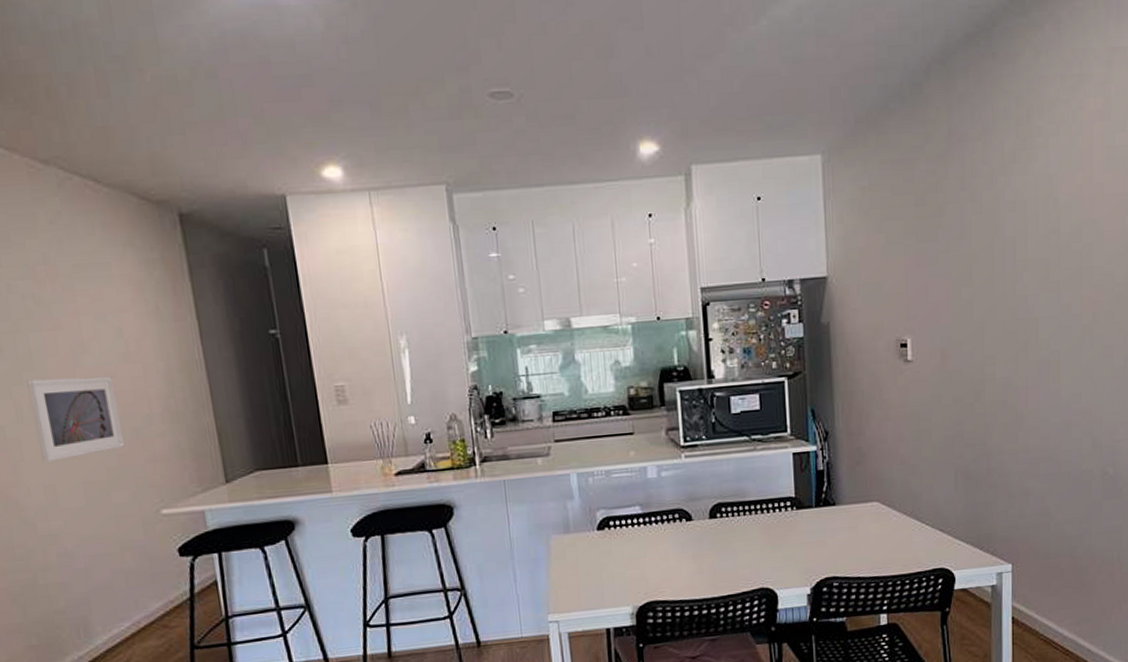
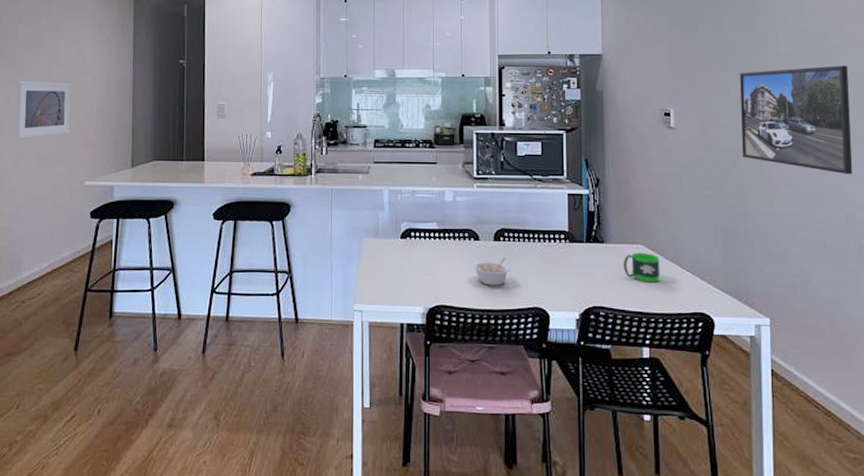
legume: none [686,537,730,571] -> present [473,258,510,286]
mug: none [857,510,898,543] -> present [623,252,660,283]
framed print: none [984,268,1102,396] -> present [739,65,853,174]

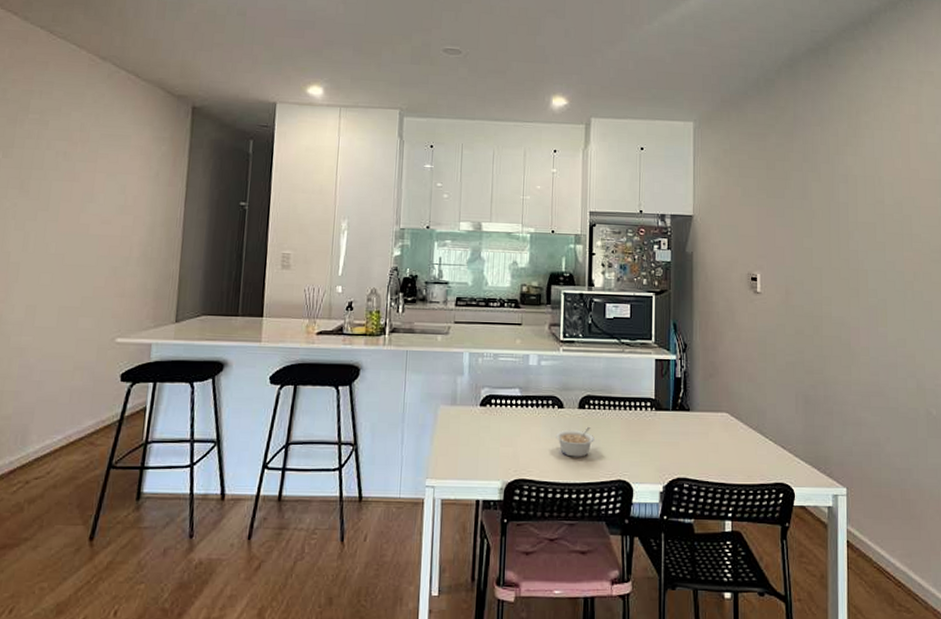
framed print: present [16,81,71,139] -> none [33,218,107,286]
mug: present [623,252,660,283] -> none [708,421,744,452]
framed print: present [739,65,853,174] -> none [822,236,923,343]

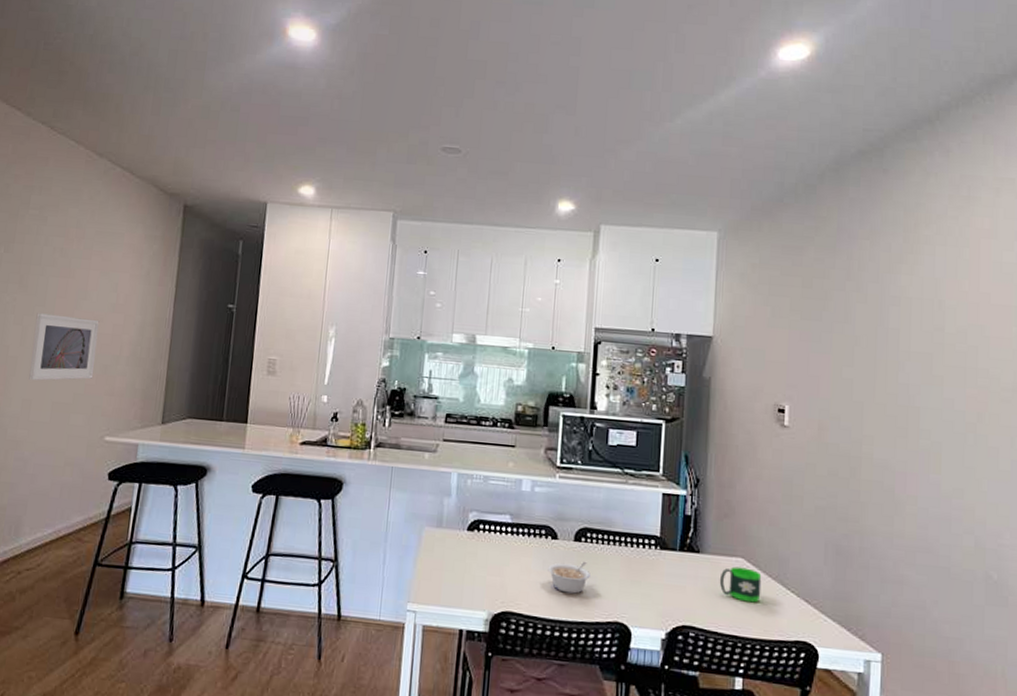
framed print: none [33,218,107,286] -> present [29,313,100,381]
mug: none [708,421,744,452] -> present [719,566,762,603]

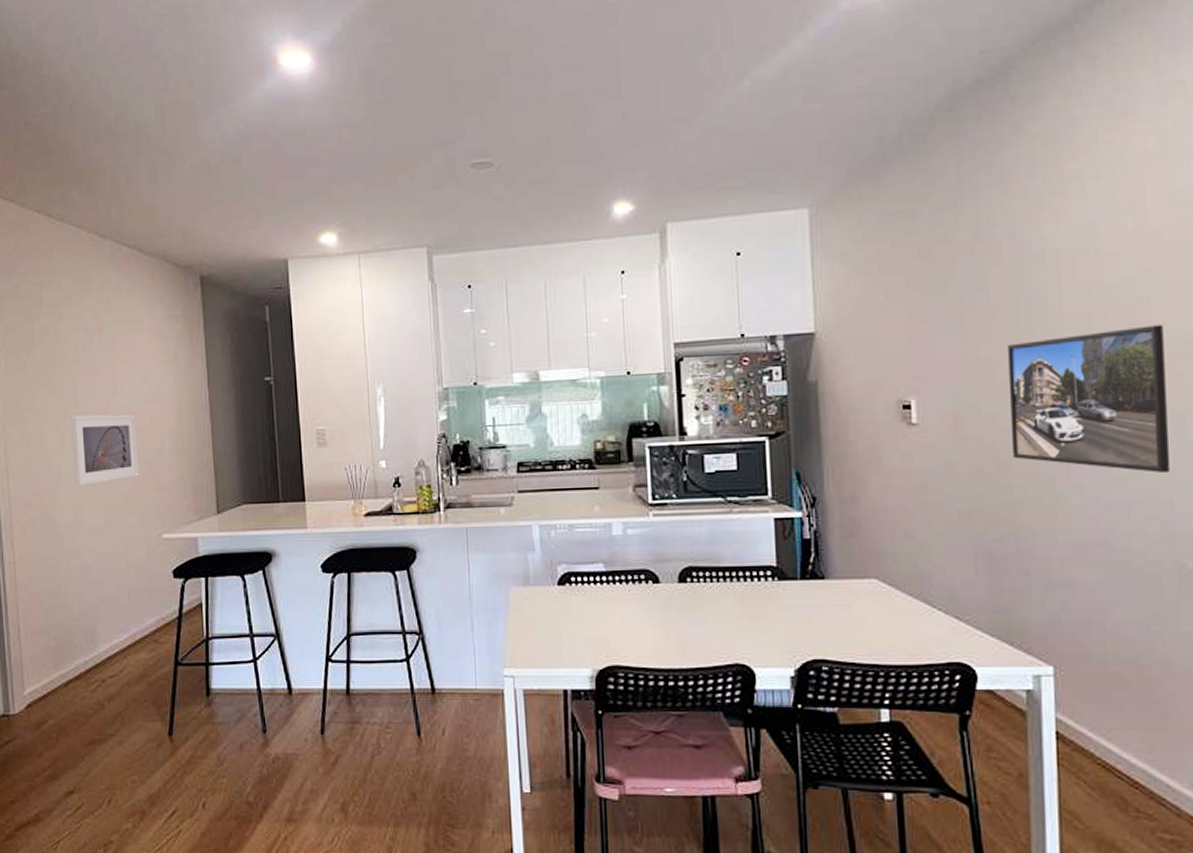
legume: present [548,562,590,594] -> none [652,604,701,639]
mug: present [719,566,762,603] -> none [851,589,902,627]
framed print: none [863,369,986,495] -> present [1006,325,1171,473]

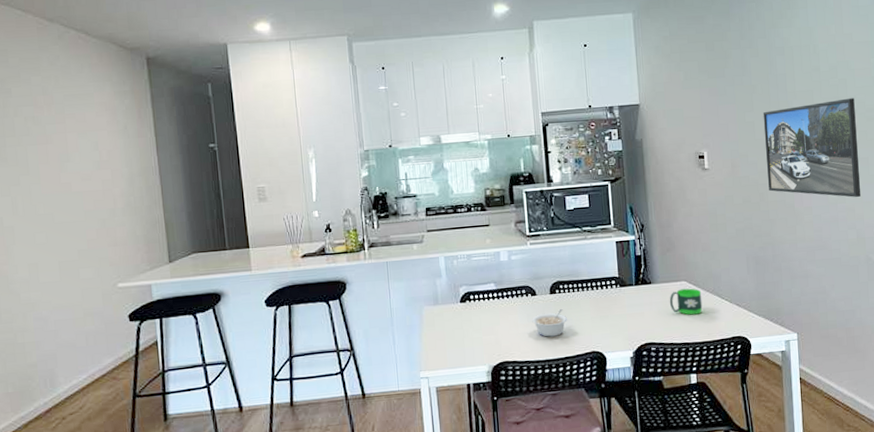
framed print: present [71,414,140,487] -> none [23,179,94,246]
legume: none [652,604,701,639] -> present [532,309,567,337]
mug: none [851,589,902,627] -> present [669,288,703,315]

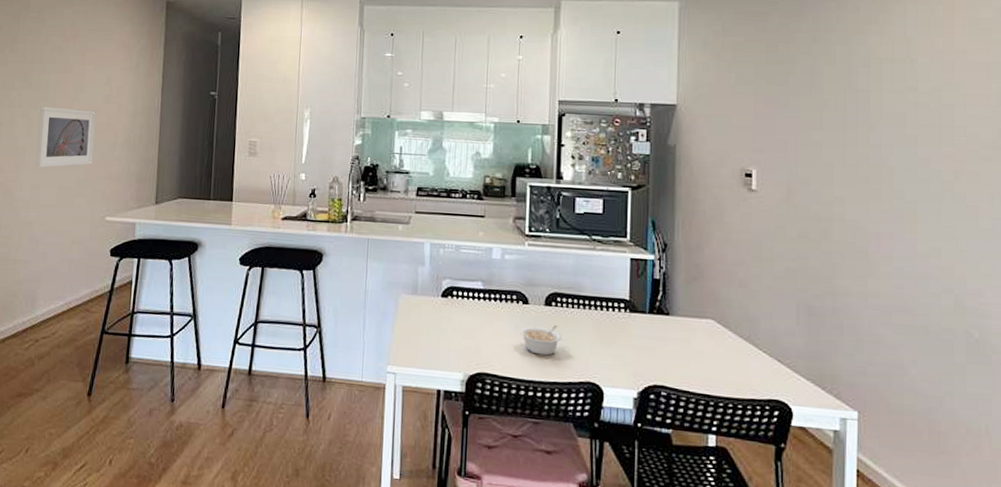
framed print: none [23,179,94,246] -> present [36,106,96,168]
mug: present [669,288,703,315] -> none [689,328,733,363]
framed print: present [763,98,861,198] -> none [834,128,965,254]

